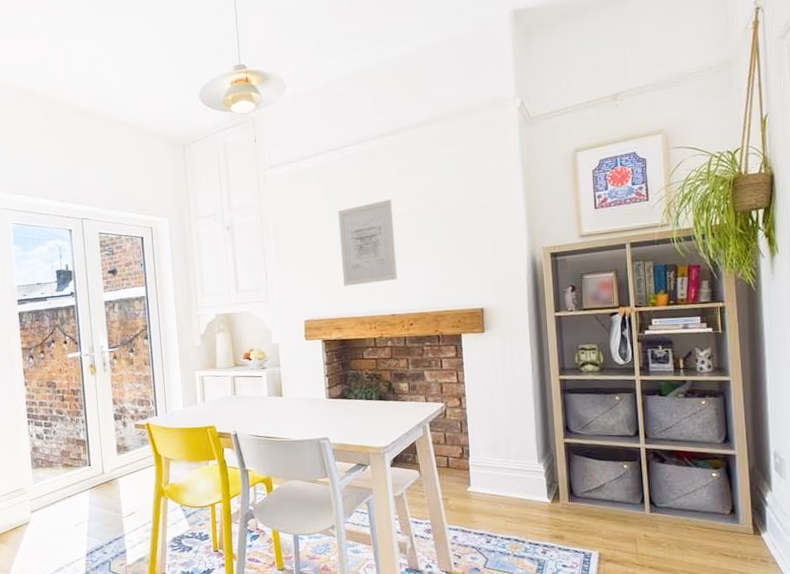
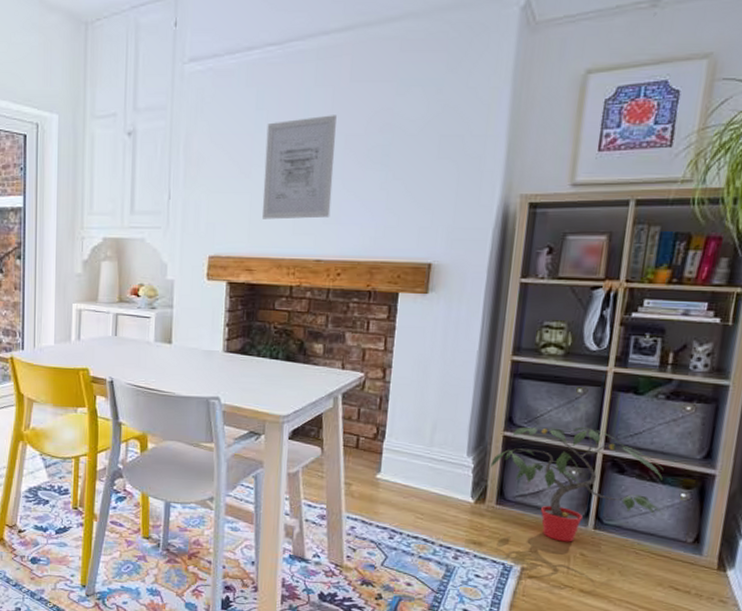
potted plant: none [558,427,702,527] -> present [489,426,664,542]

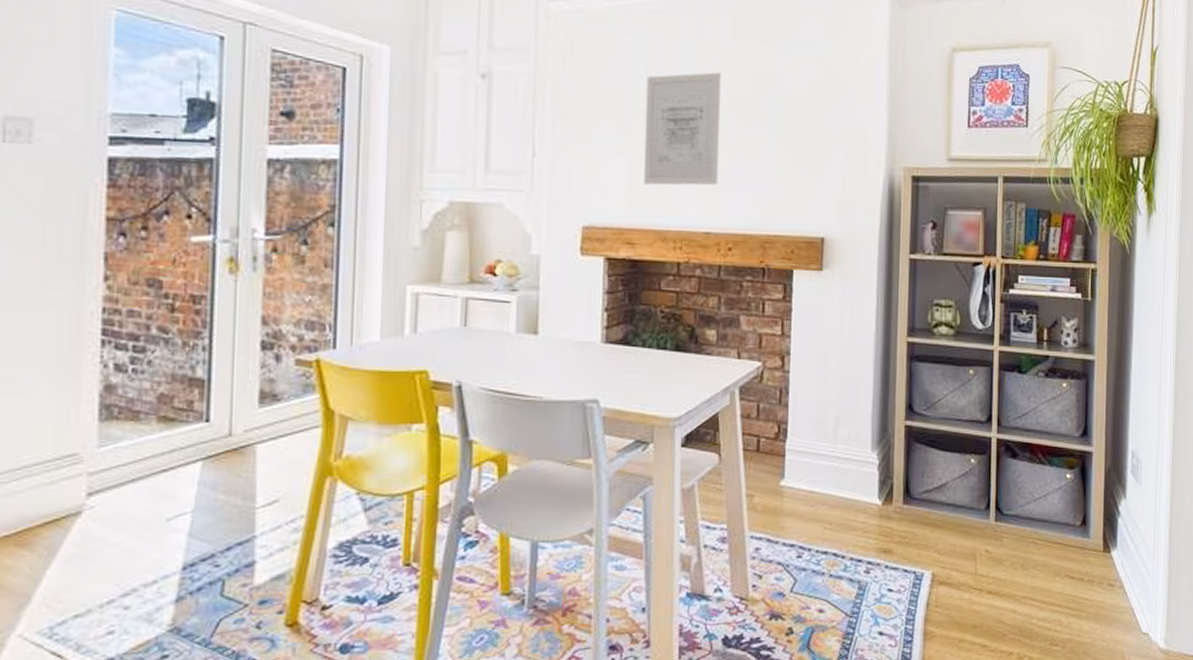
potted plant: present [489,426,664,542] -> none [894,410,1053,539]

